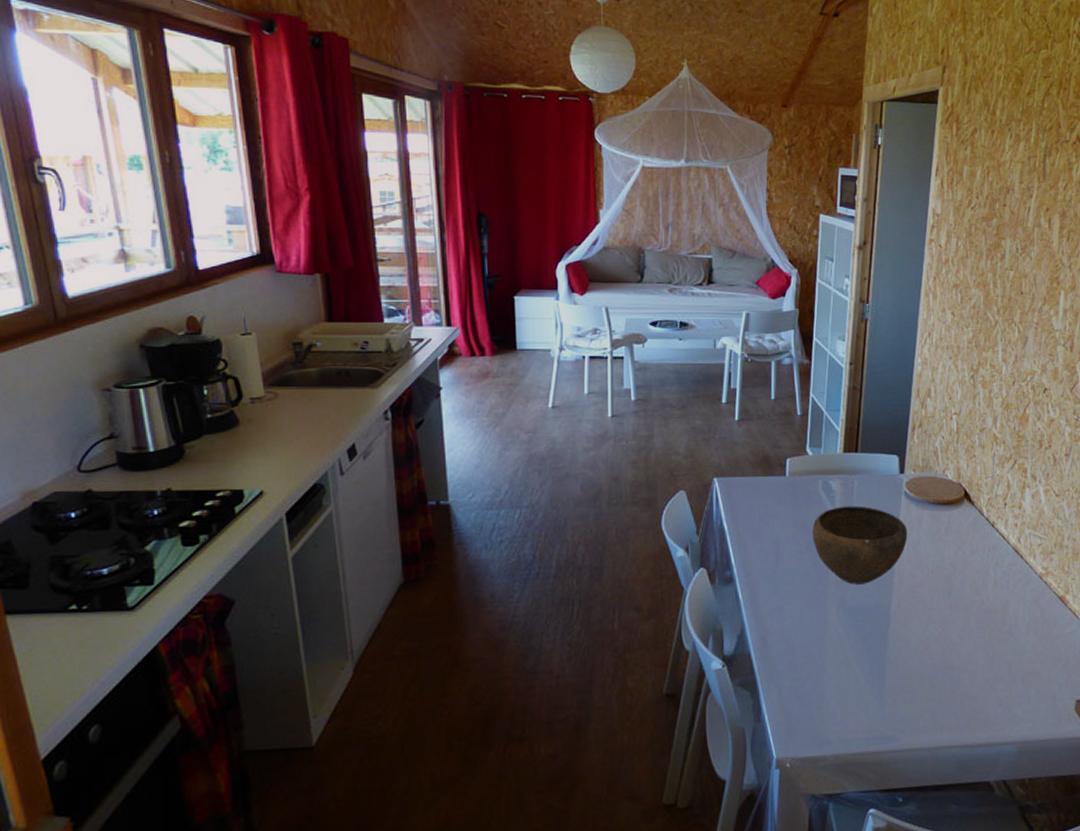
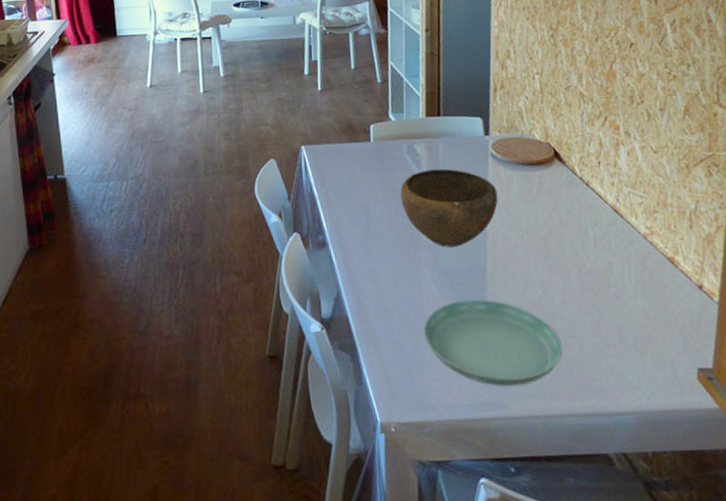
saucer: none [826,636,956,720] -> present [424,299,563,386]

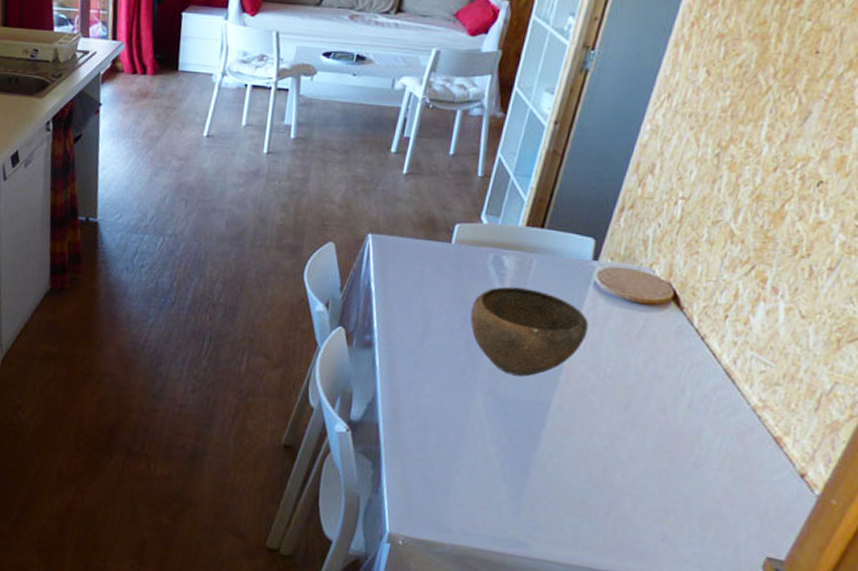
saucer: present [424,299,563,386] -> none [459,432,615,530]

